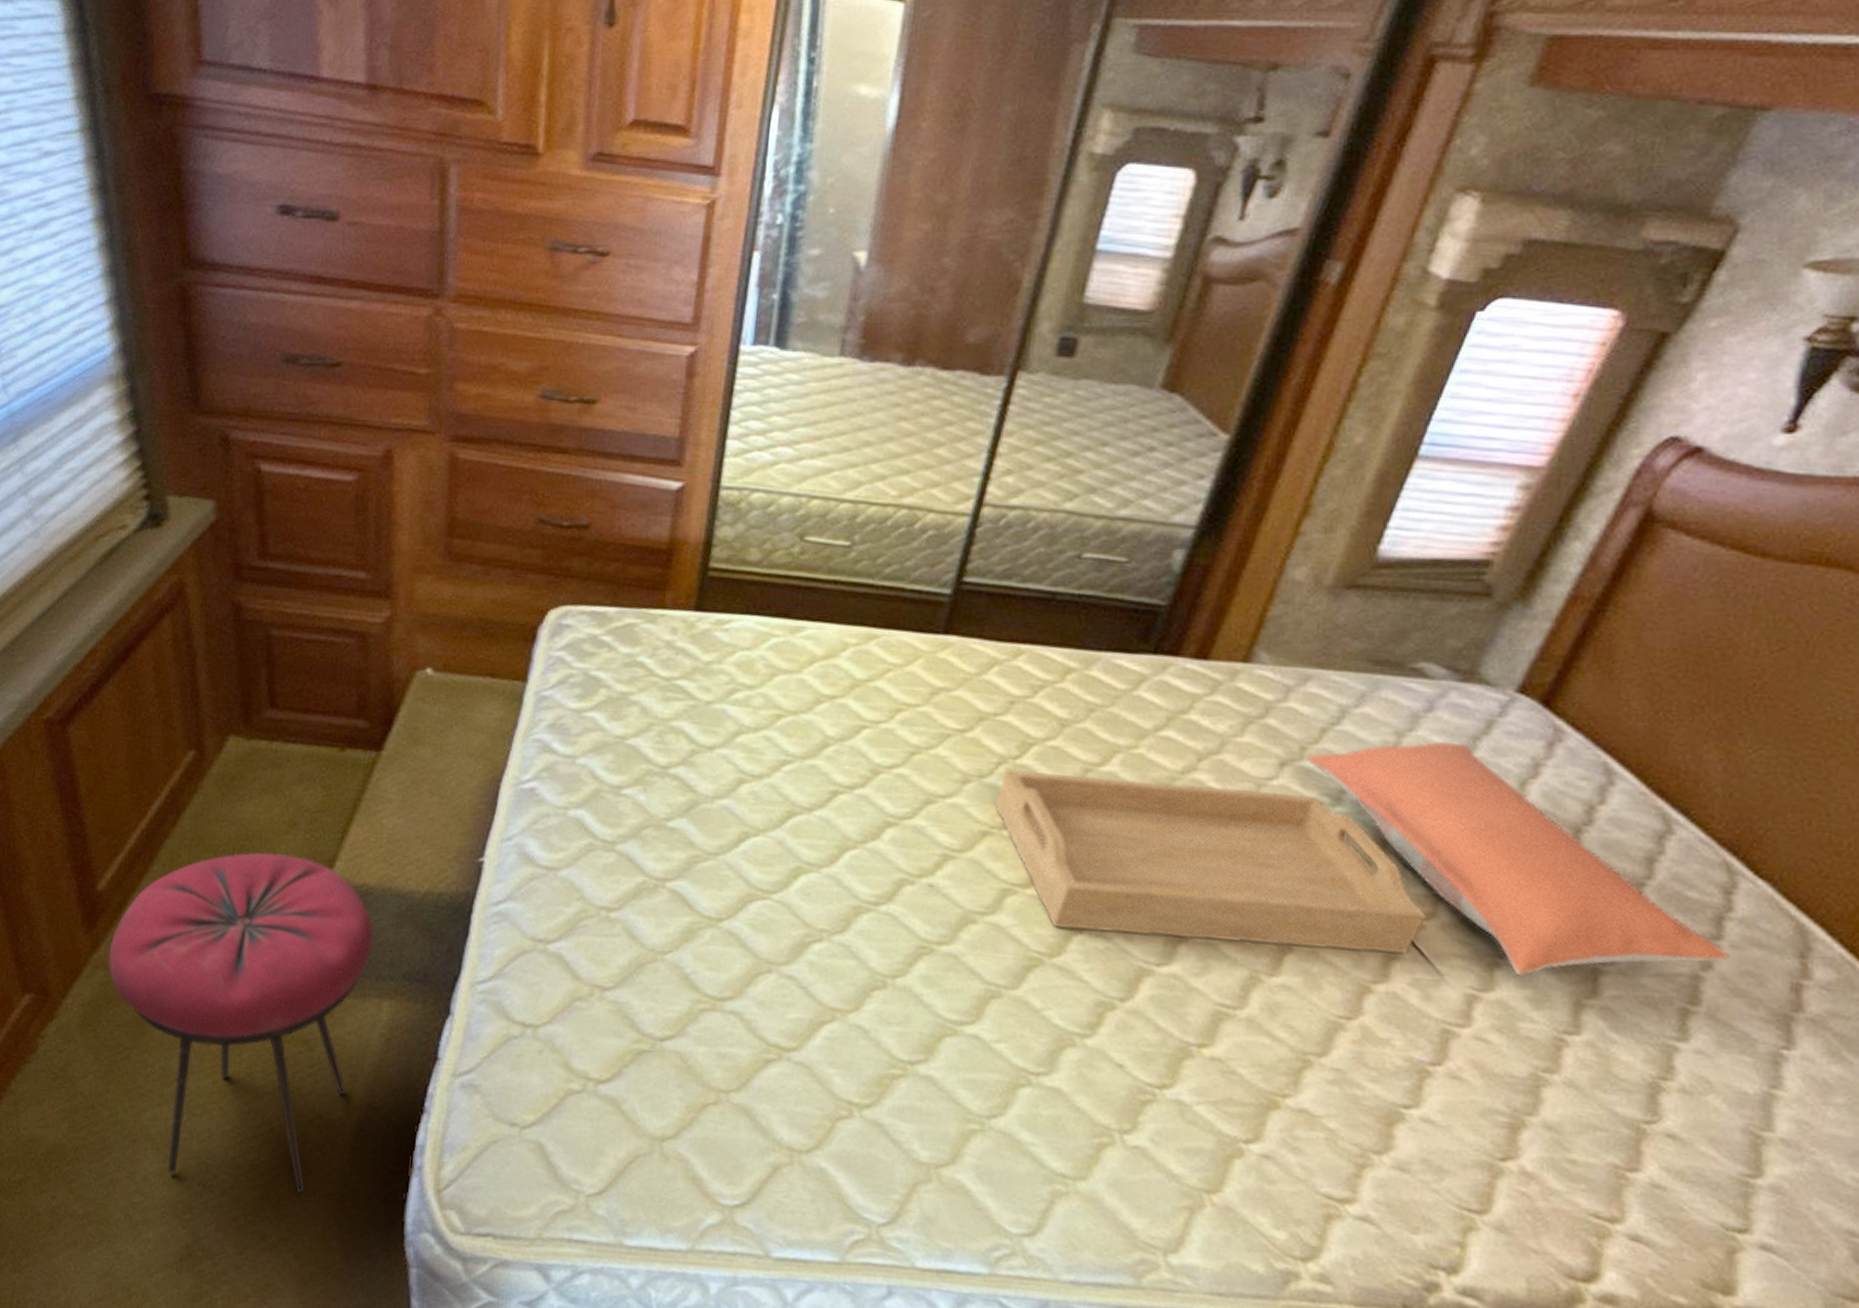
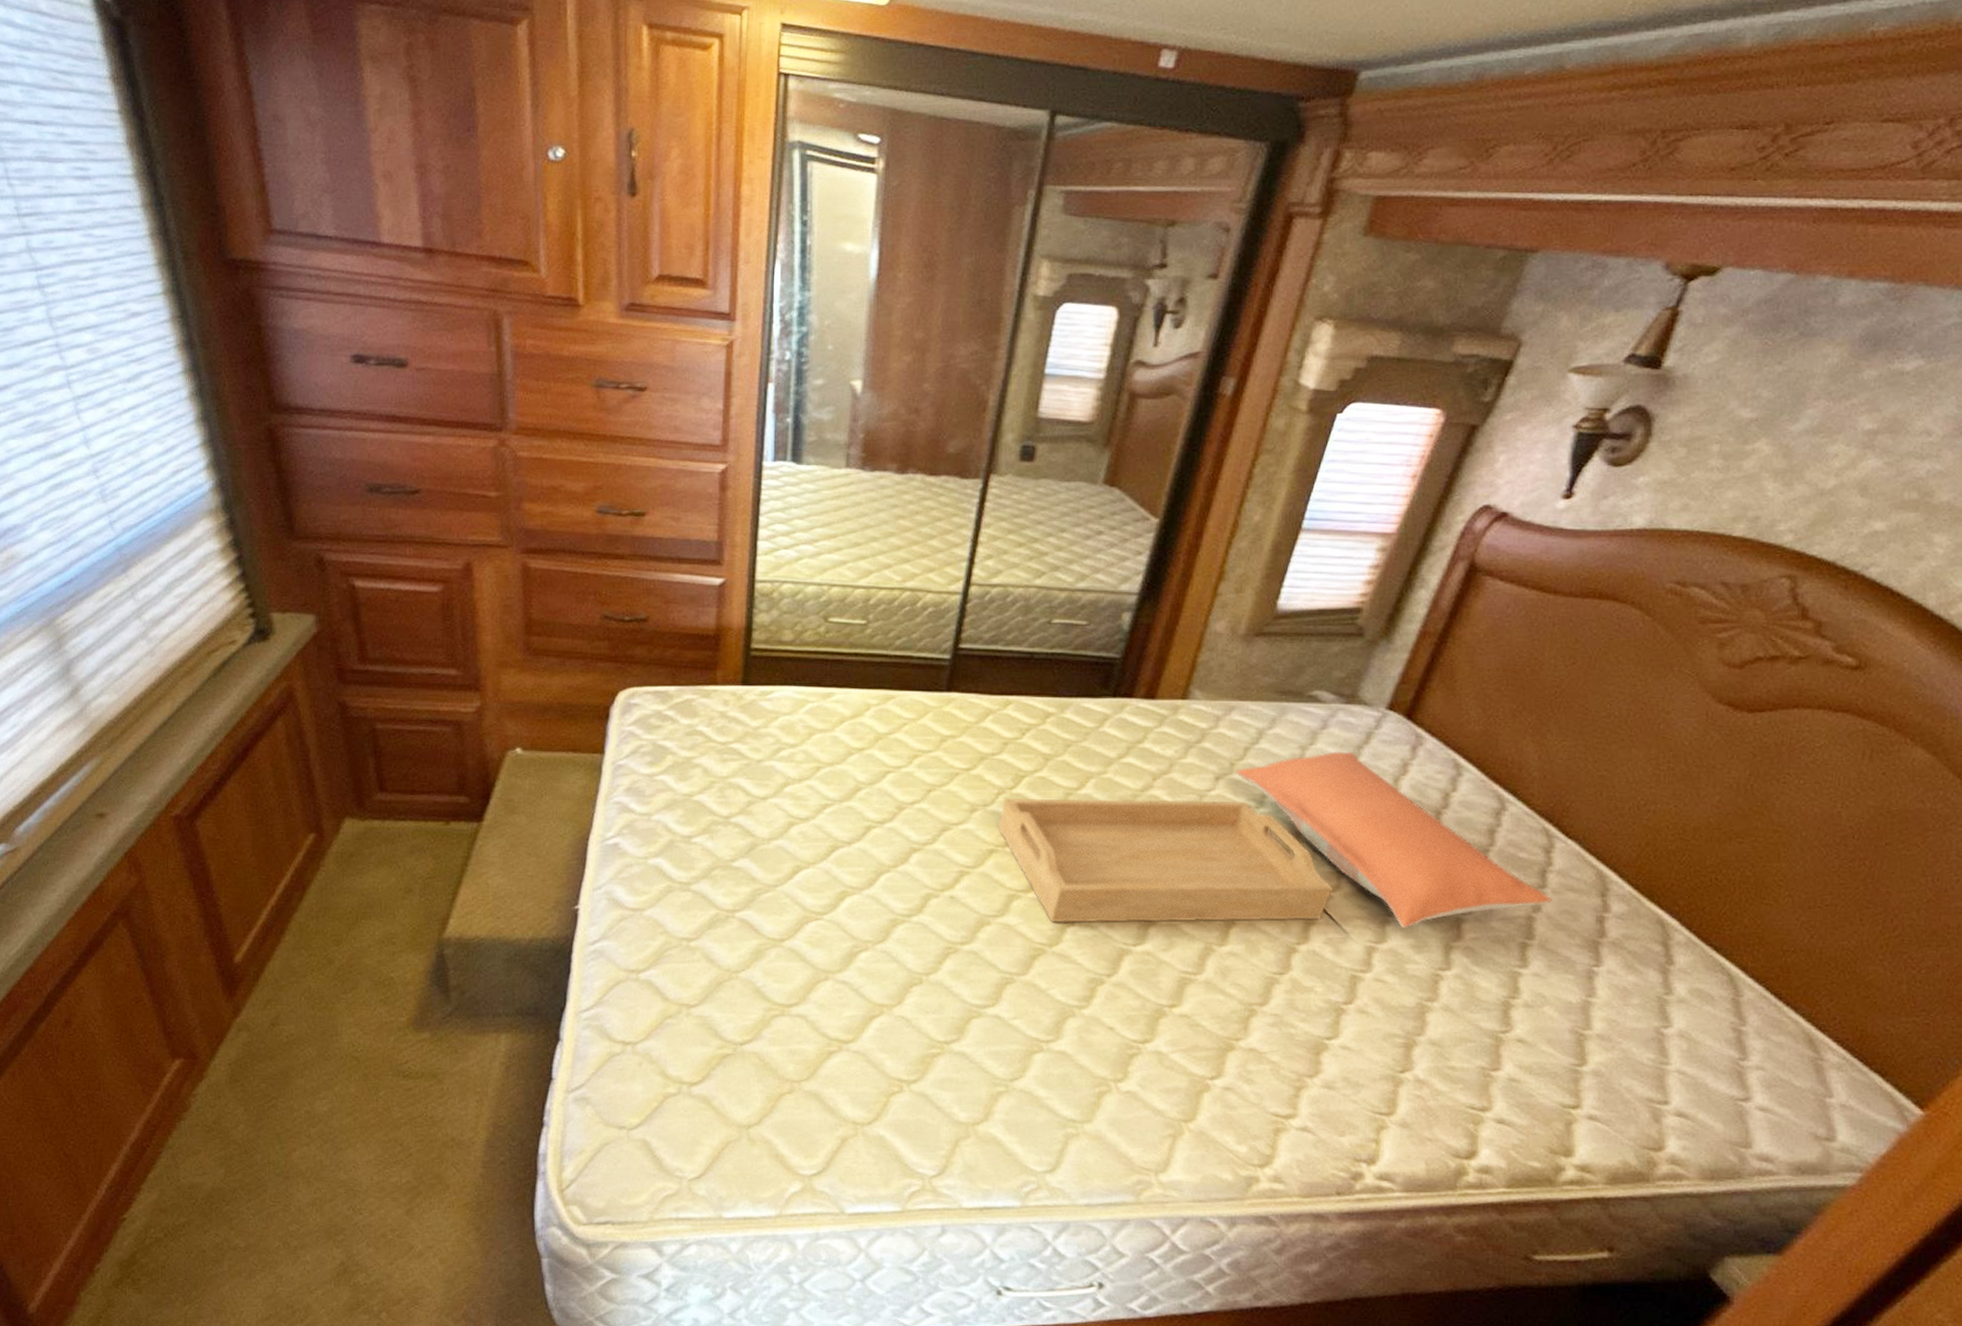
stool: present [108,852,374,1193] -> none [250,917,488,1206]

